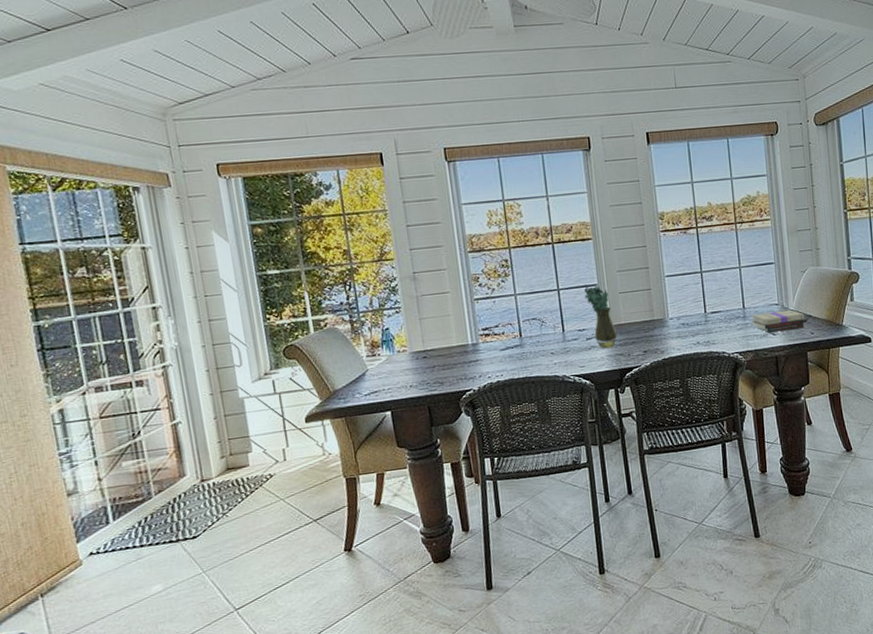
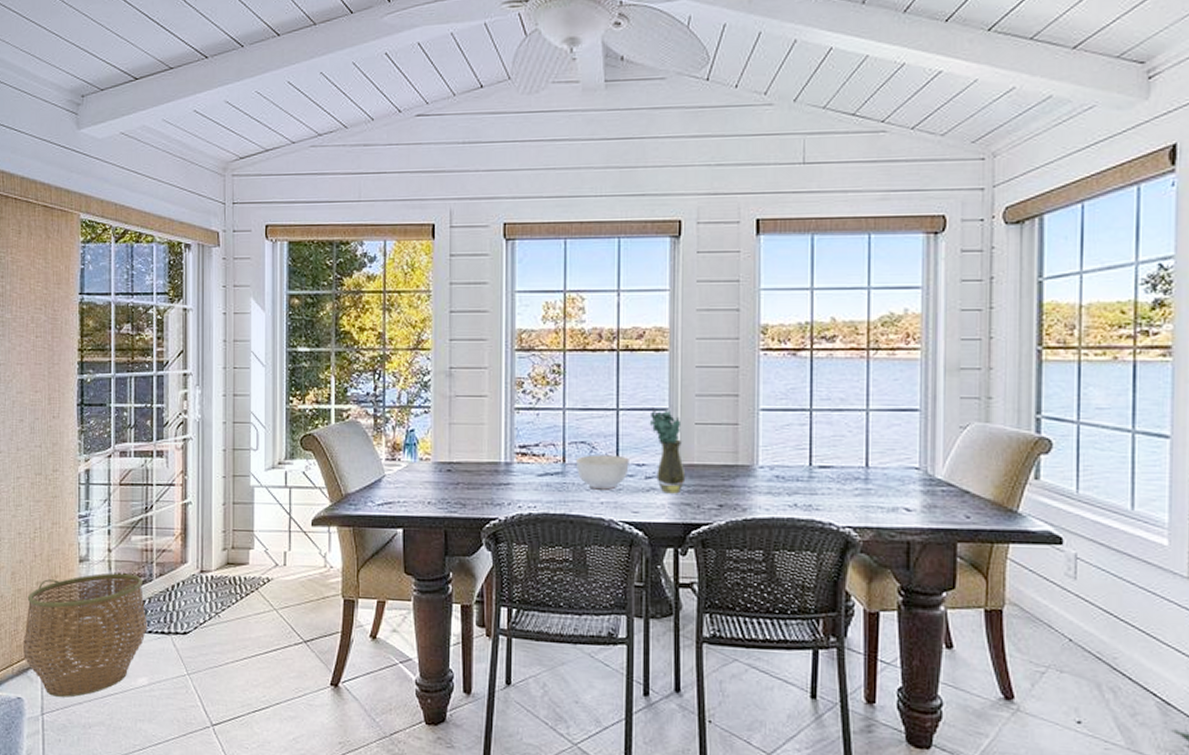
basket: none [13,496,154,623] -> present [22,573,148,697]
bowl: none [529,325,573,355] -> present [575,454,629,490]
books: present [751,309,807,333] -> none [875,477,962,508]

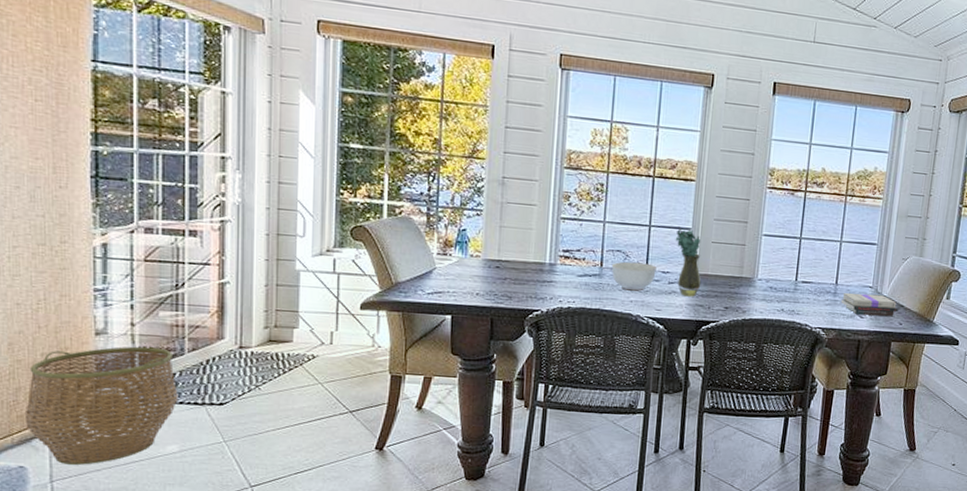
books: none [875,477,962,508] -> present [840,293,899,317]

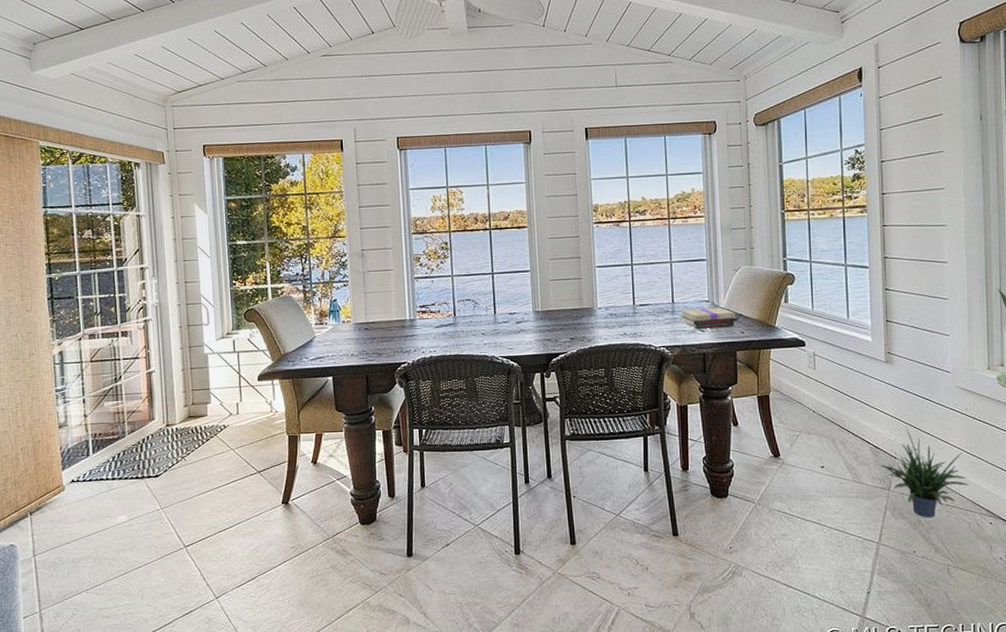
basket: present [24,346,178,465] -> none [12,433,124,540]
bowl: present [611,261,657,291] -> none [463,307,504,335]
vase: present [675,225,701,297] -> none [516,269,546,333]

